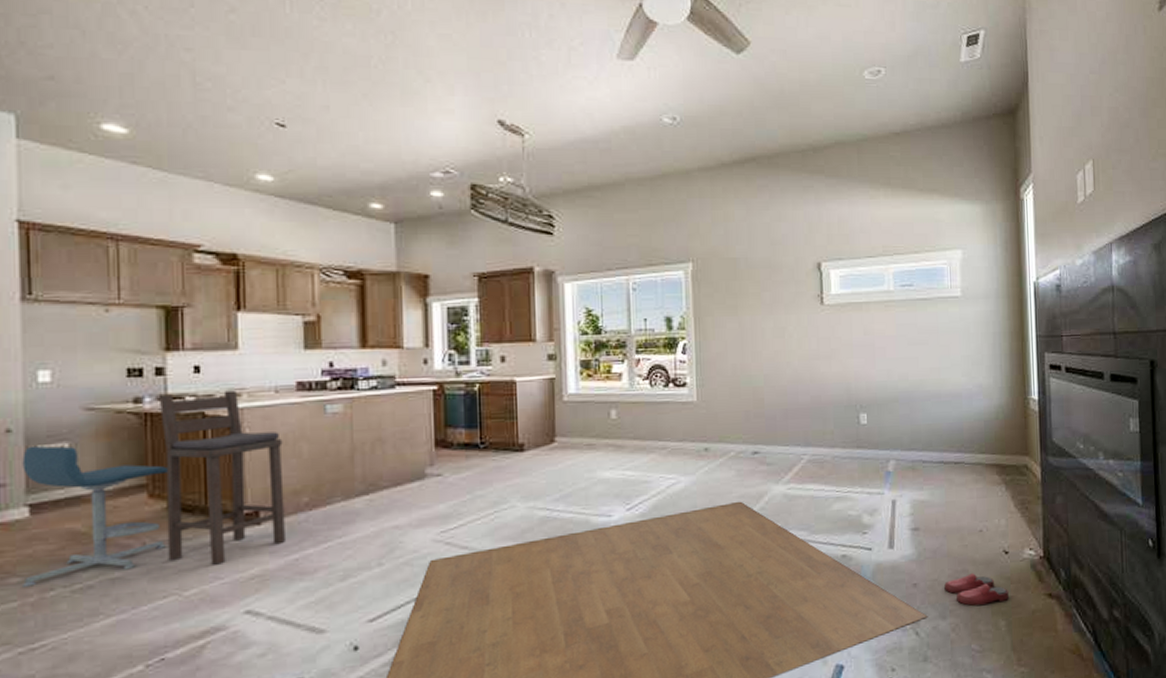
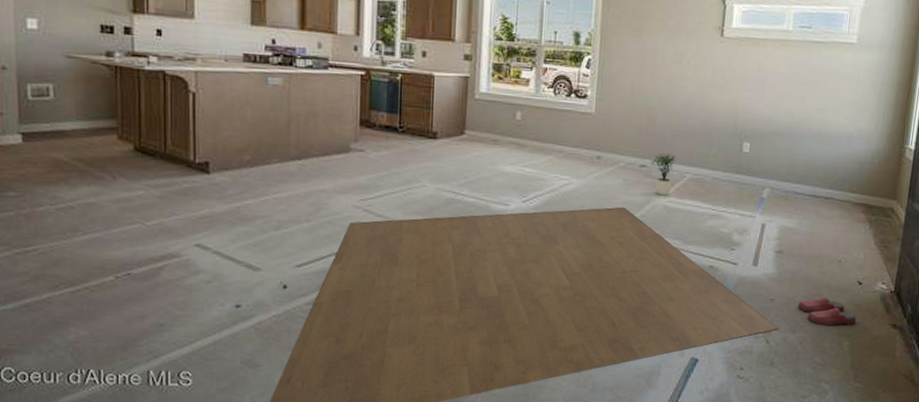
bar stool: present [21,445,168,587] -> none [15,83,134,201]
bar stool: present [158,390,285,565] -> none [126,51,230,203]
potted plant: none [763,435,792,483] -> present [650,152,677,196]

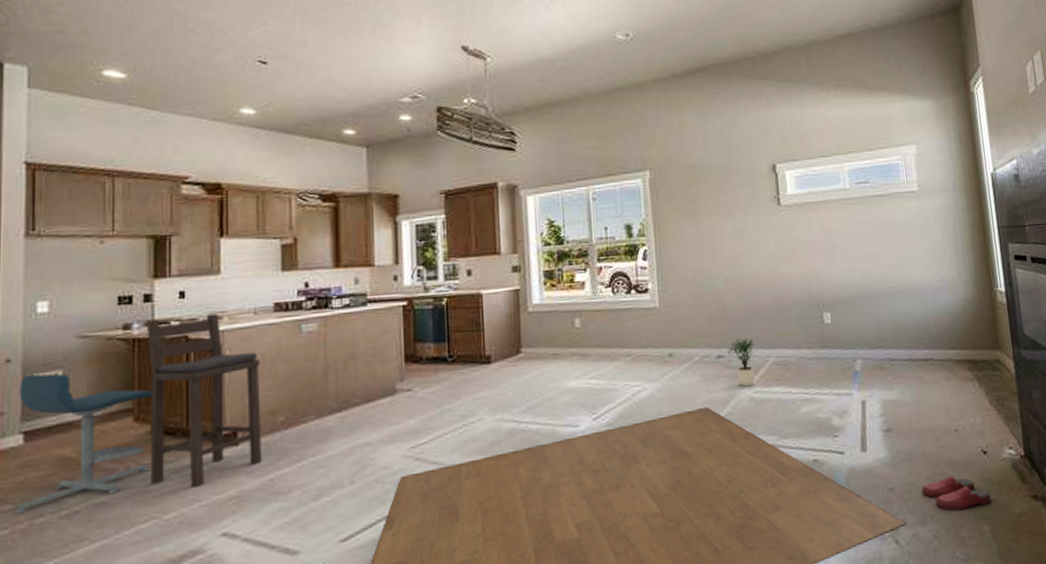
bar stool: none [15,83,134,201] -> present [12,373,152,514]
bar stool: none [126,51,230,203] -> present [145,313,261,487]

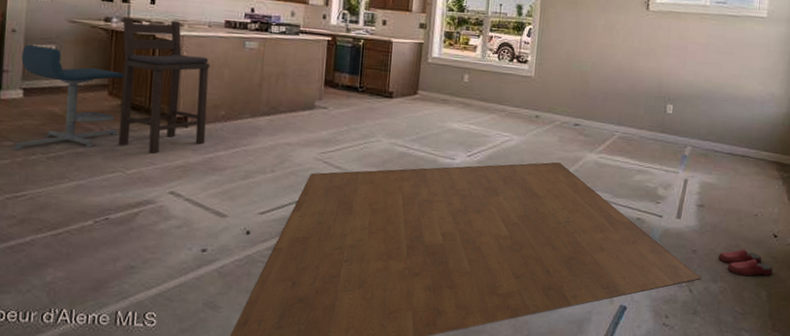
potted plant: present [727,337,756,387] -> none [583,113,608,153]

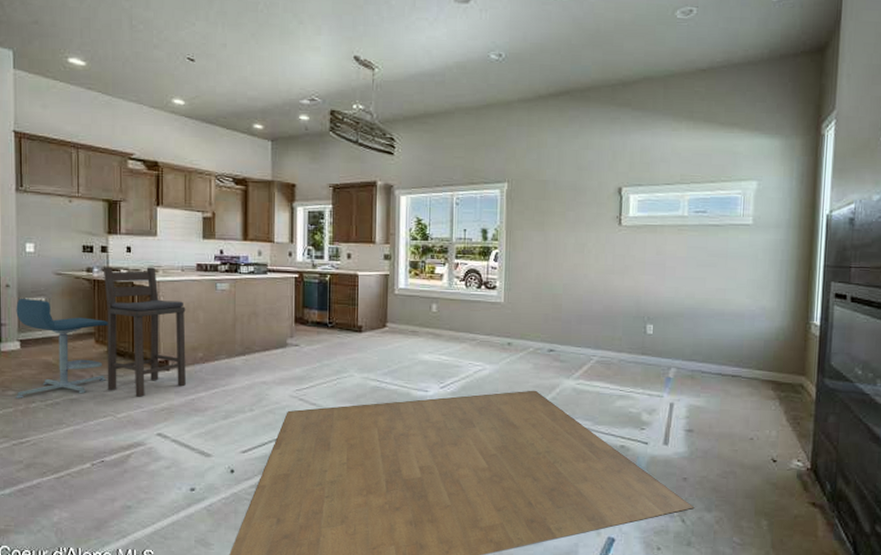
slippers: present [719,249,773,276] -> none [712,475,773,504]

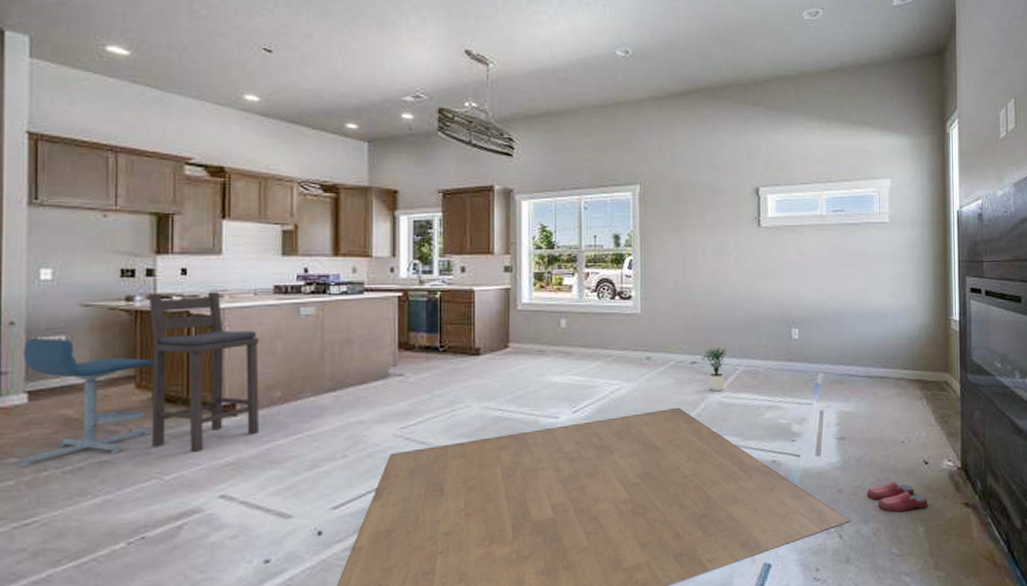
potted plant: none [558,337,584,379] -> present [701,347,728,392]
slippers: none [712,475,773,504] -> present [867,481,927,512]

